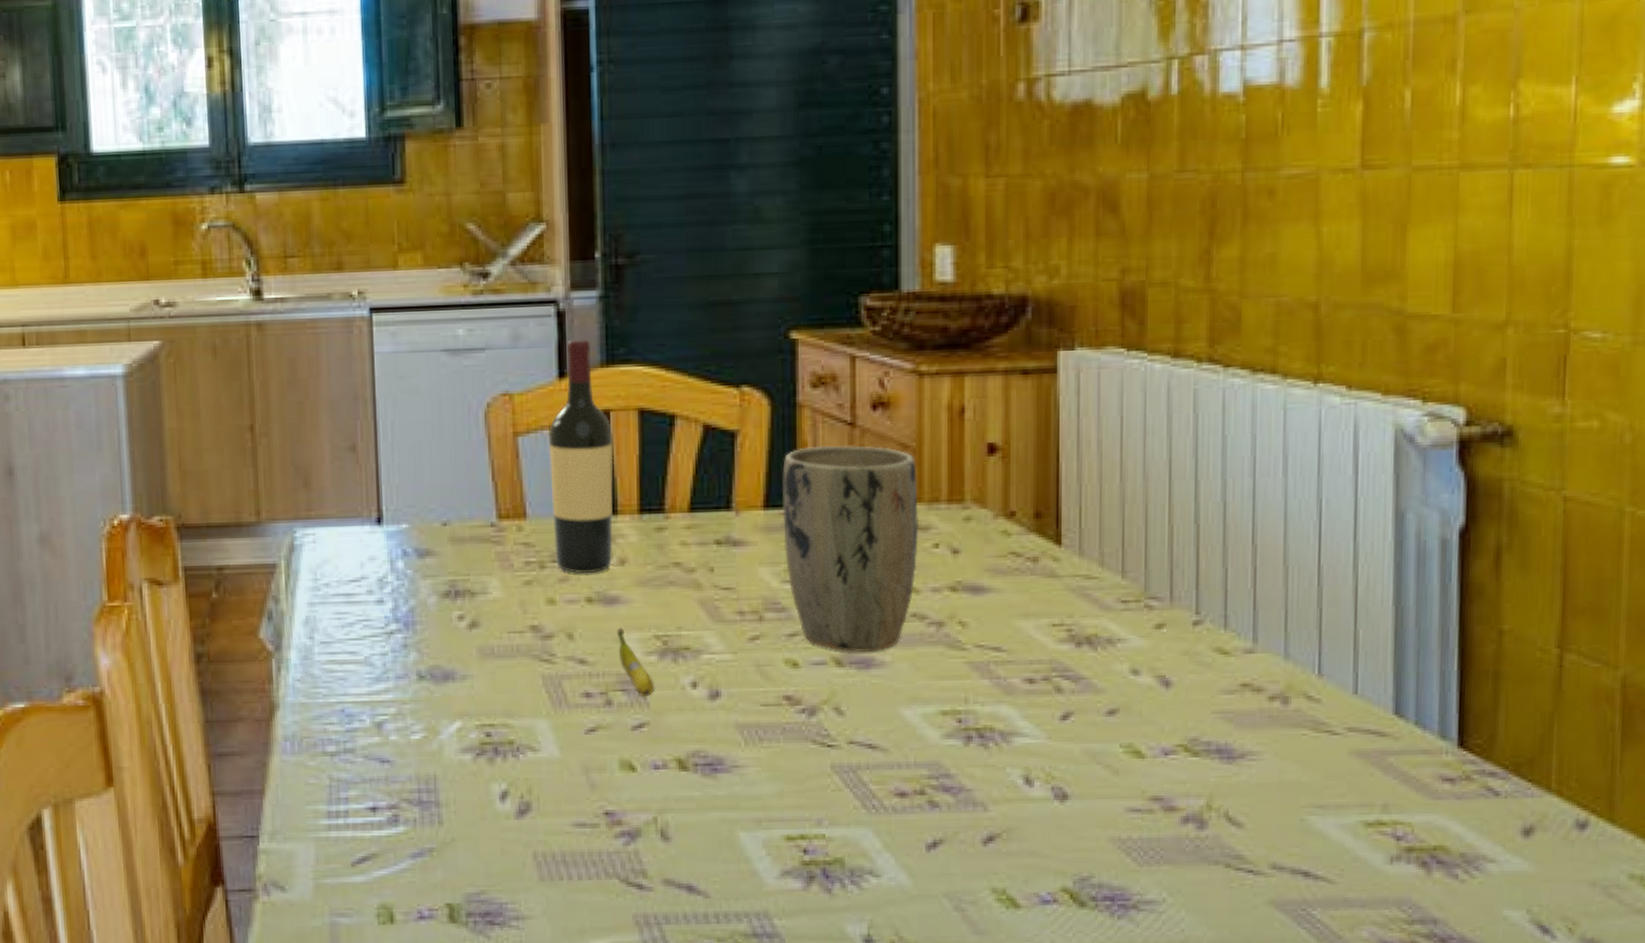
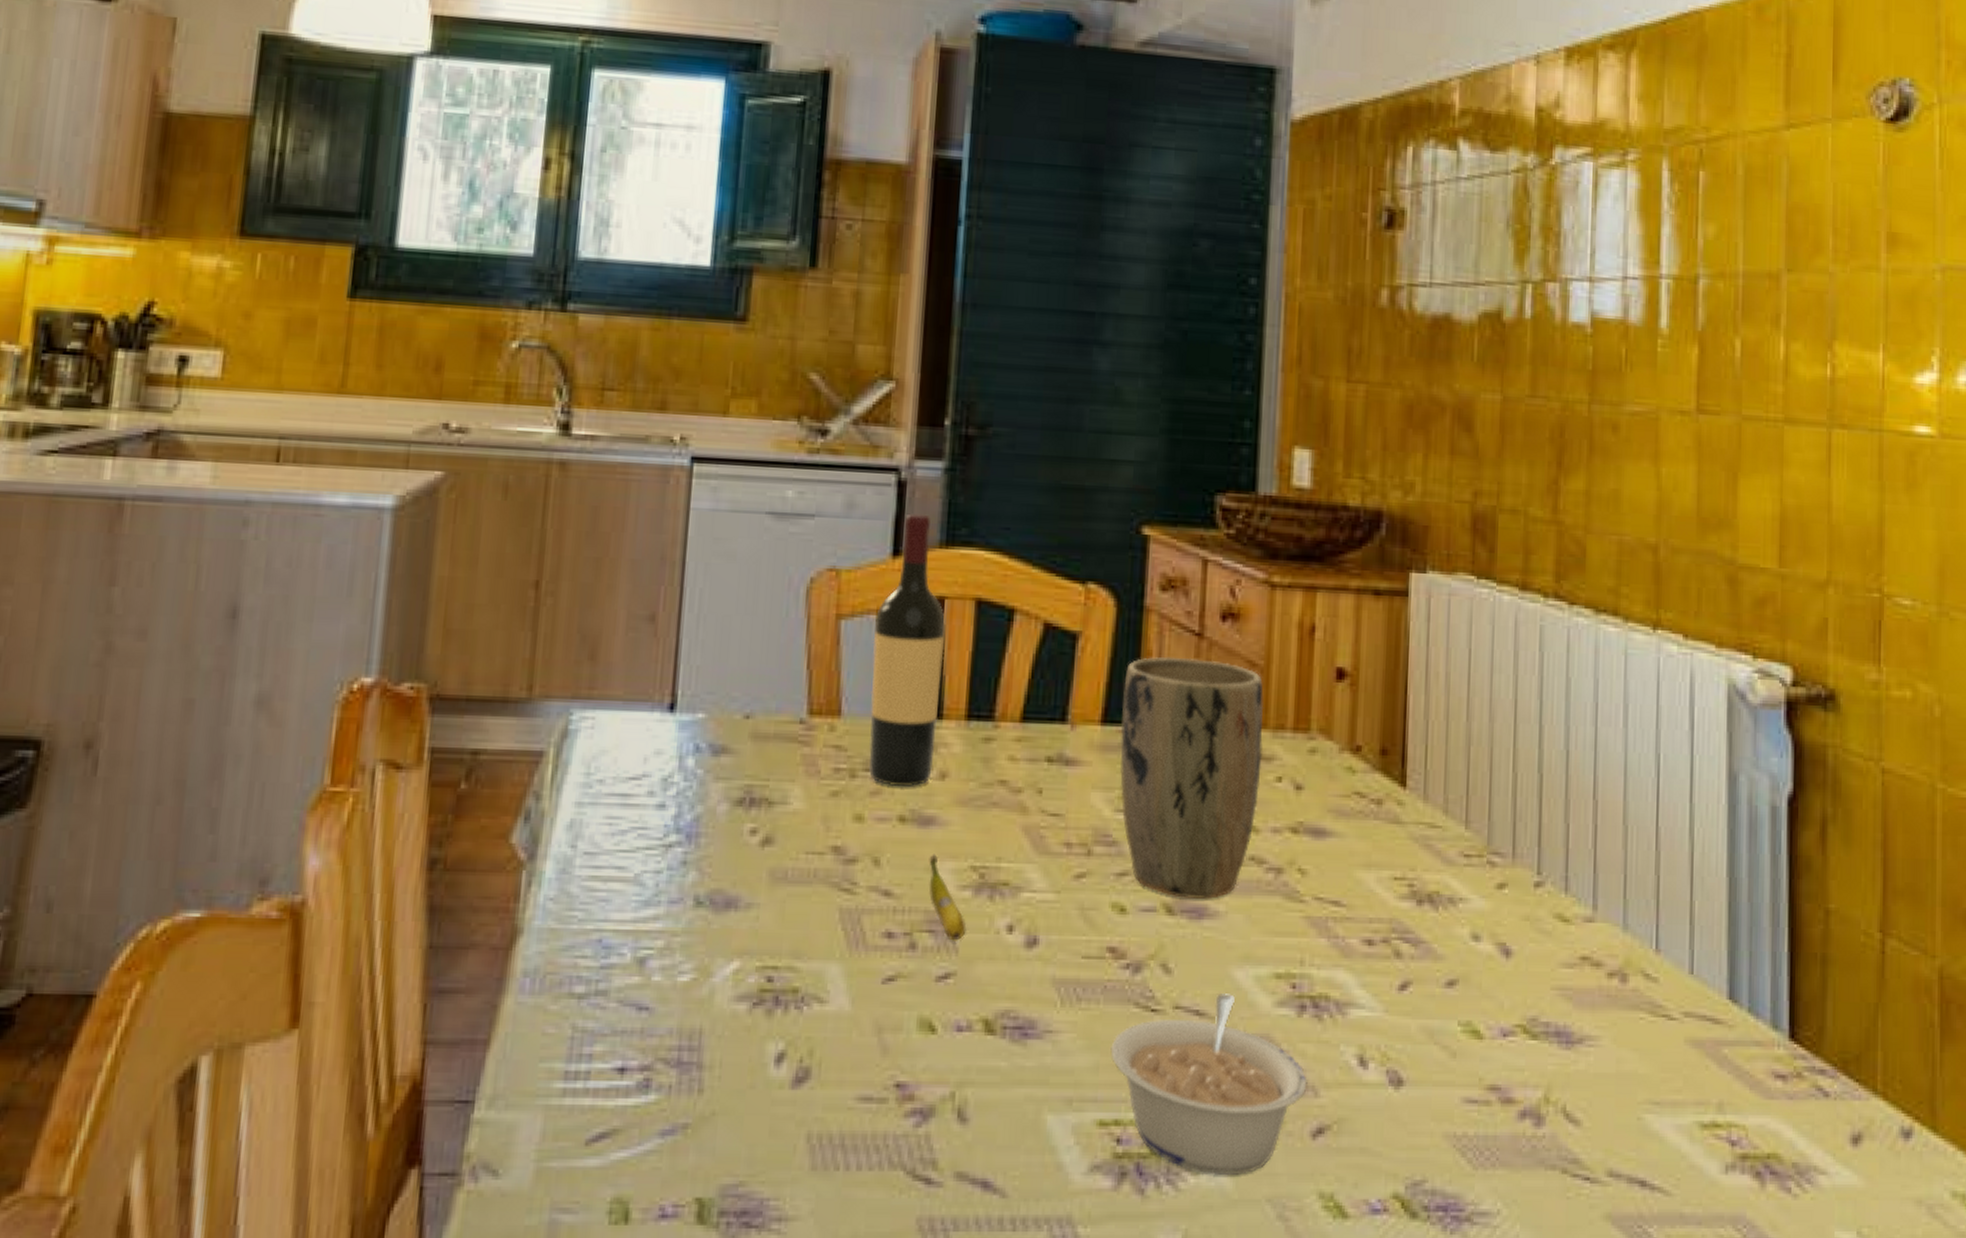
legume: none [793,729,976,876] -> present [1110,993,1307,1175]

